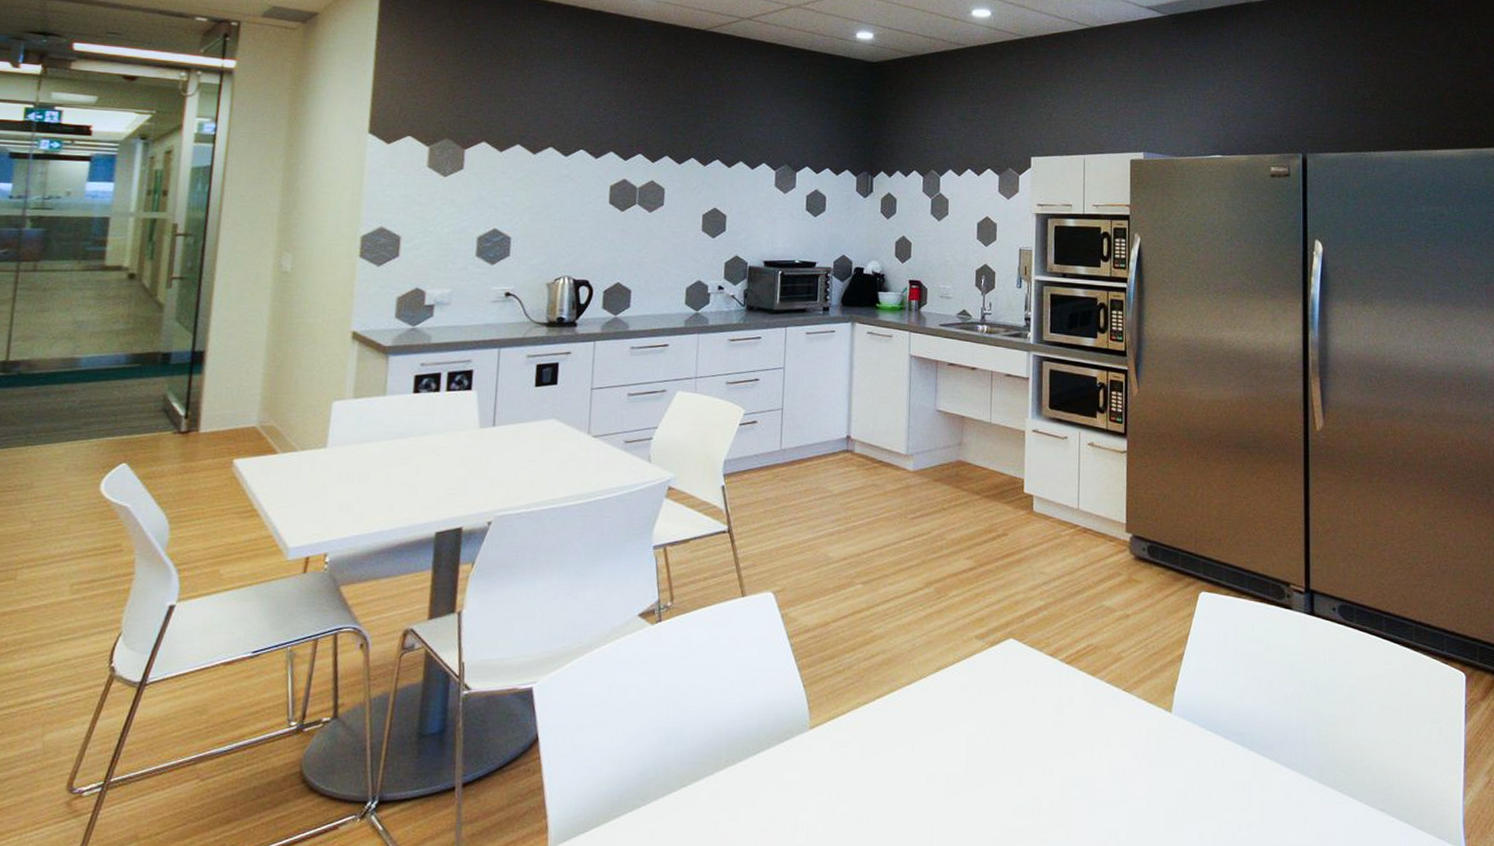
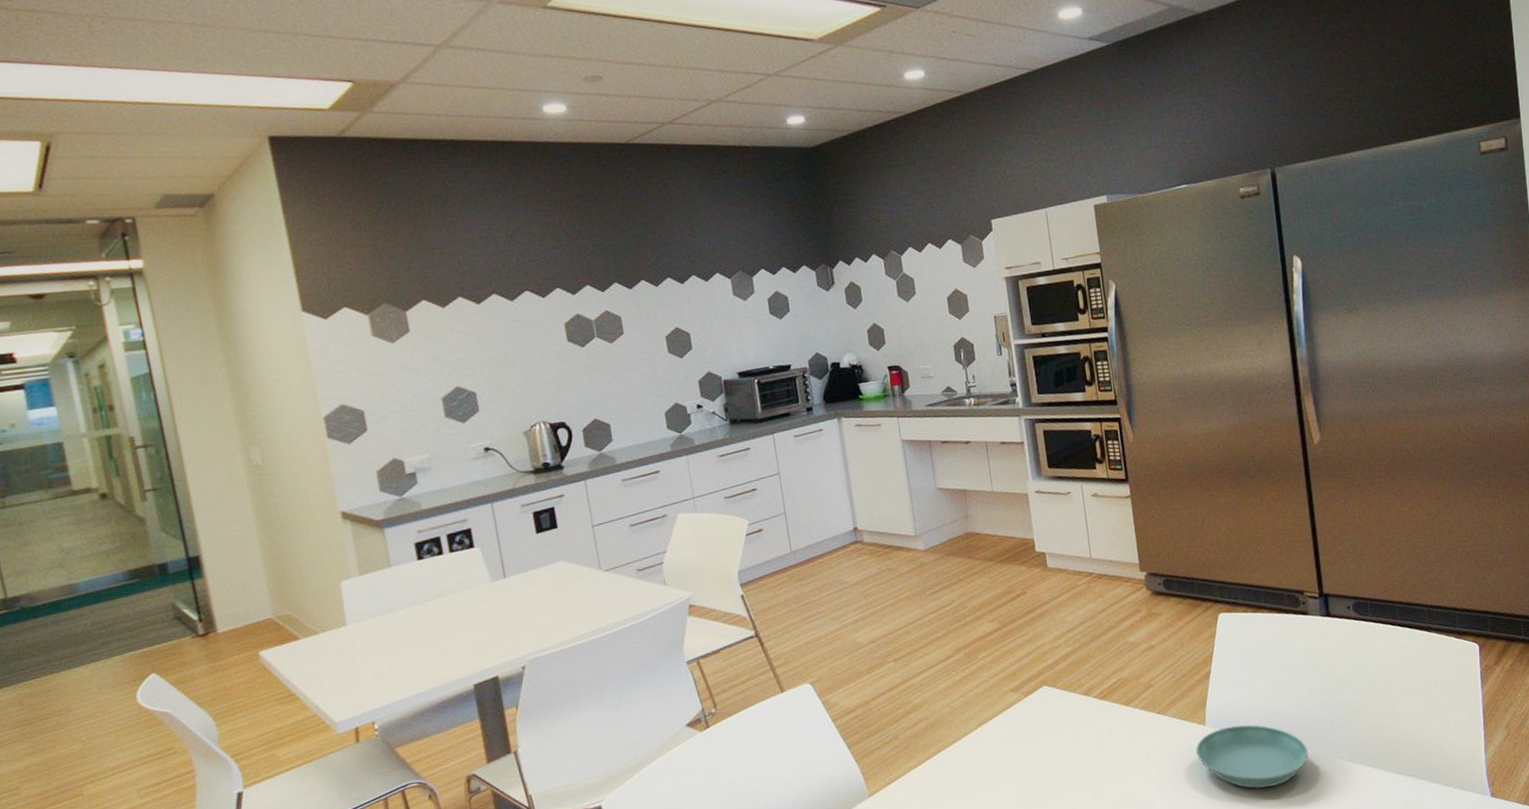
saucer: none [1158,718,1276,795] -> present [1196,725,1308,789]

